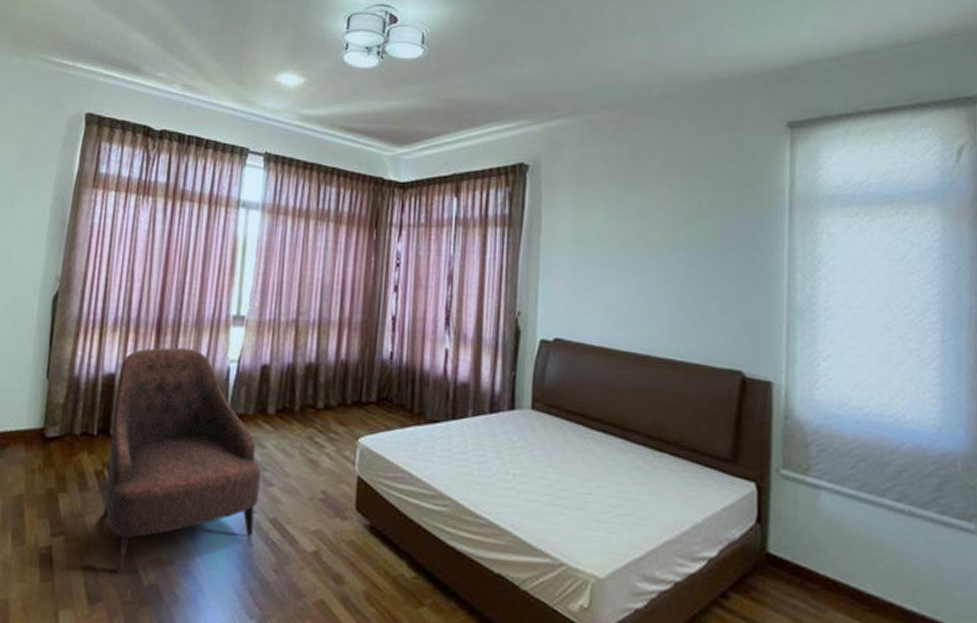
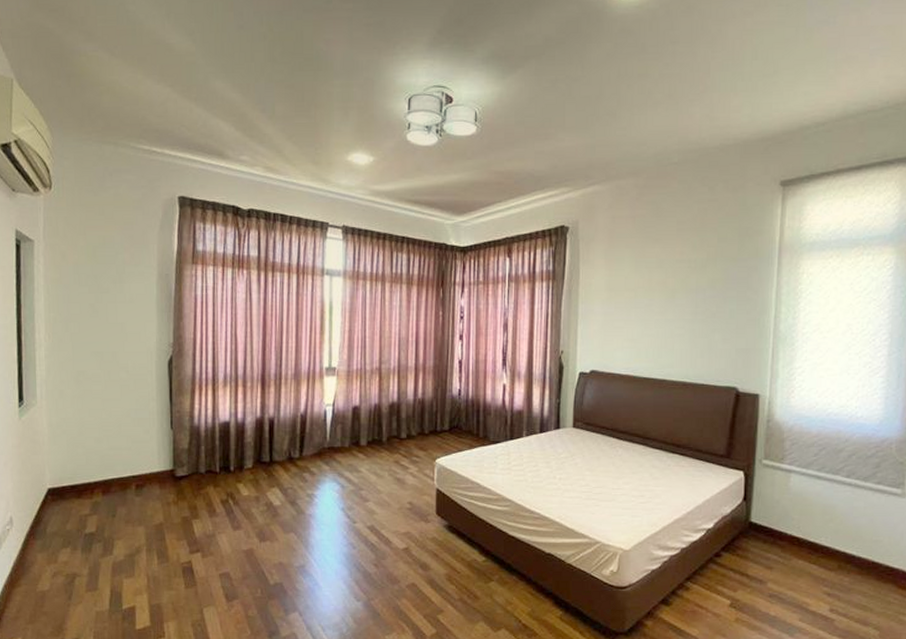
armchair: present [102,347,261,574] -> none [231,396,358,577]

